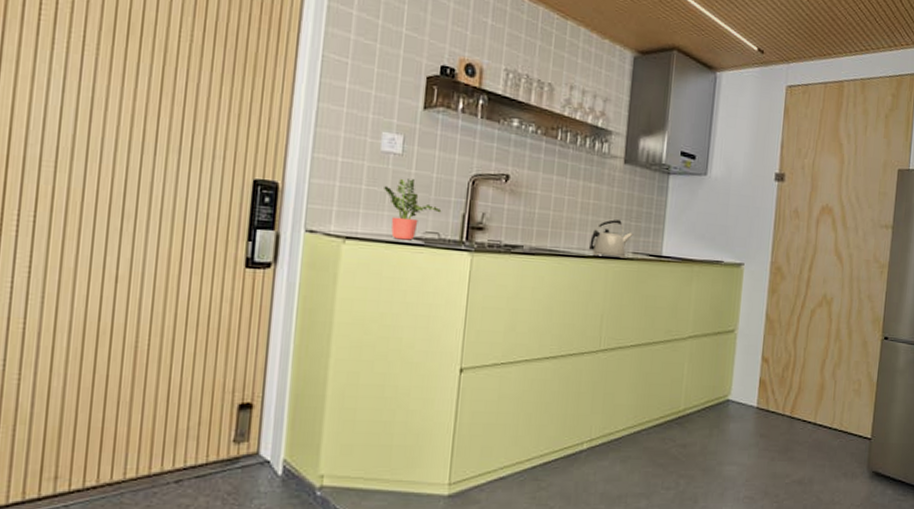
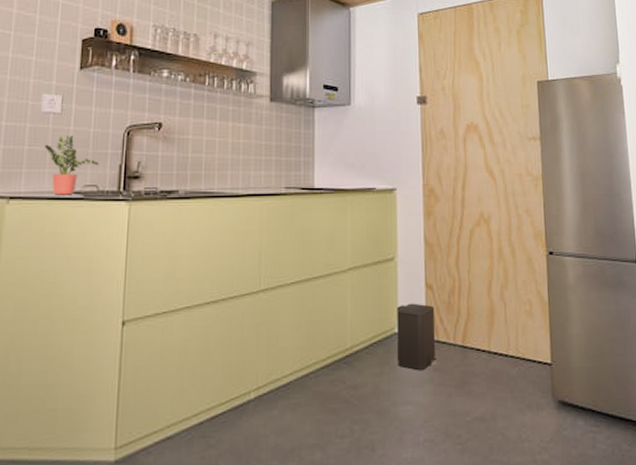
kettle: present [588,219,633,258] -> none [241,157,284,194]
pedal bin: none [727,374,768,436] -> present [397,303,439,371]

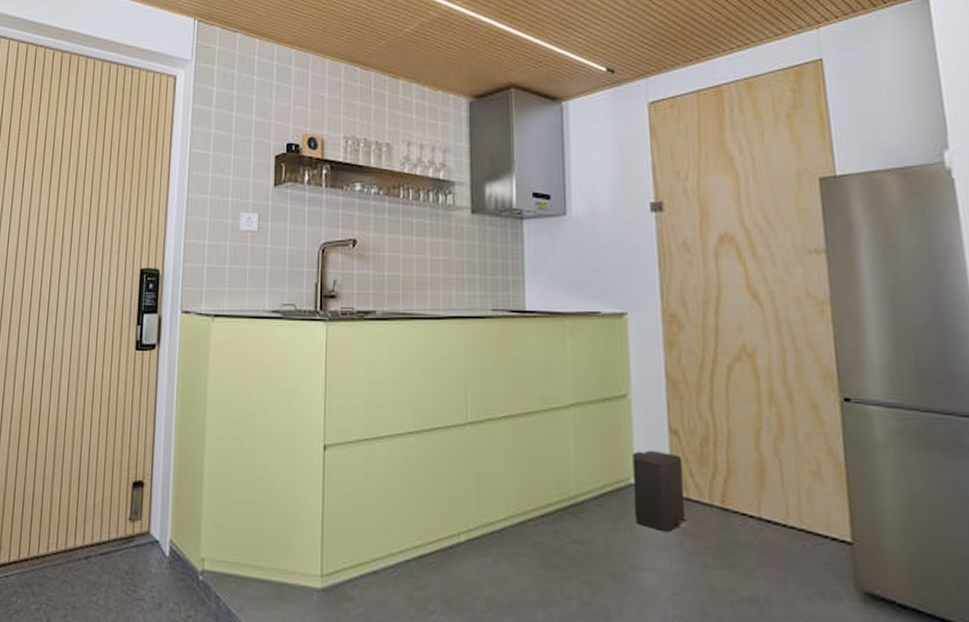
potted plant: present [45,136,99,195] -> none [244,254,296,314]

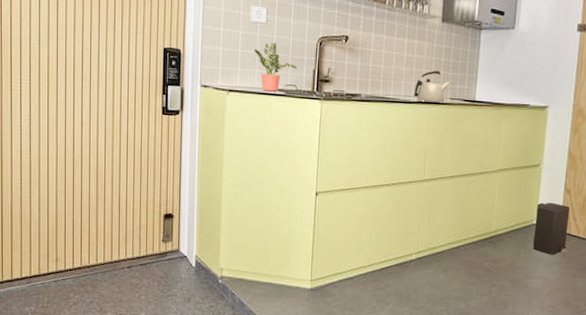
potted plant: none [244,254,296,314] -> present [254,42,297,92]
kettle: none [443,275,490,317] -> present [413,70,451,103]

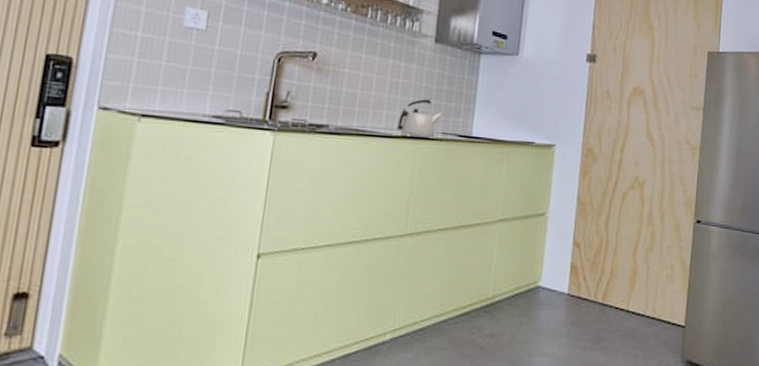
potted plant: present [254,42,297,92] -> none [185,54,245,119]
pedal bin: present [533,202,570,255] -> none [537,259,580,325]

